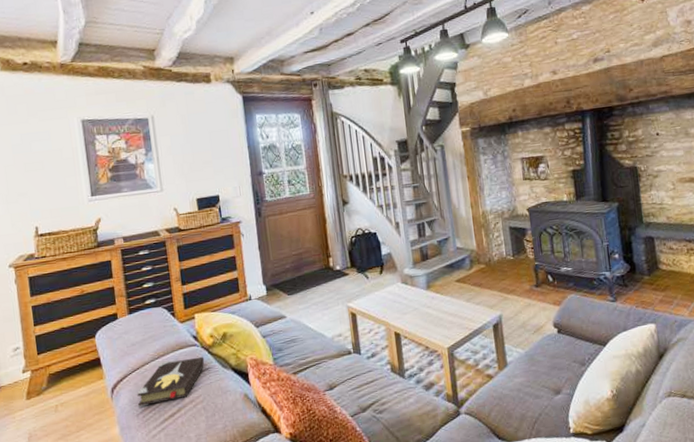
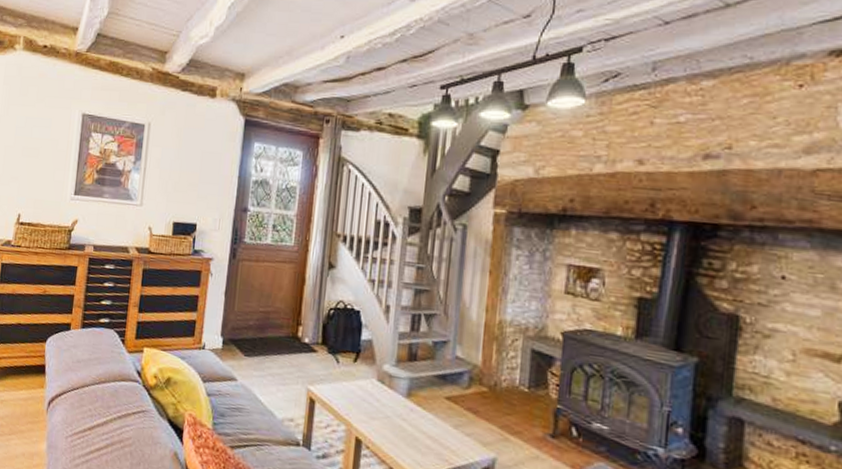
hardback book: present [137,356,205,407] -> none [68,389,143,435]

